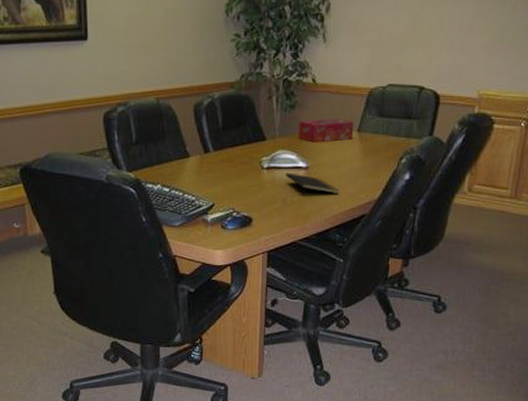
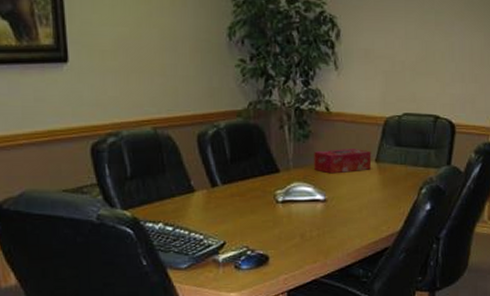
notepad: present [285,172,339,195] -> none [302,206,360,229]

